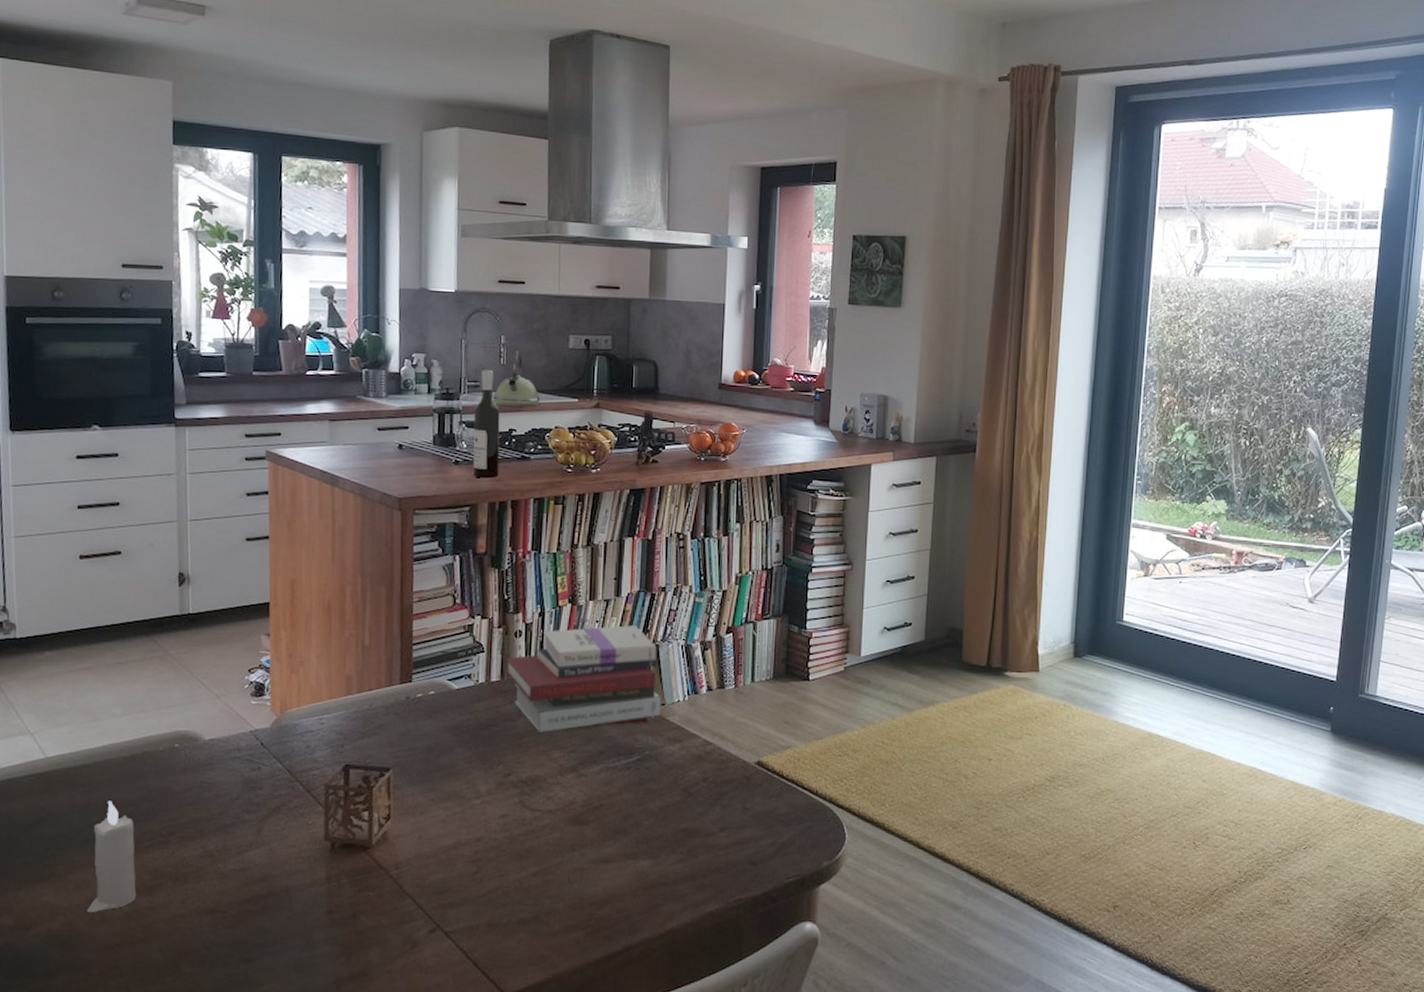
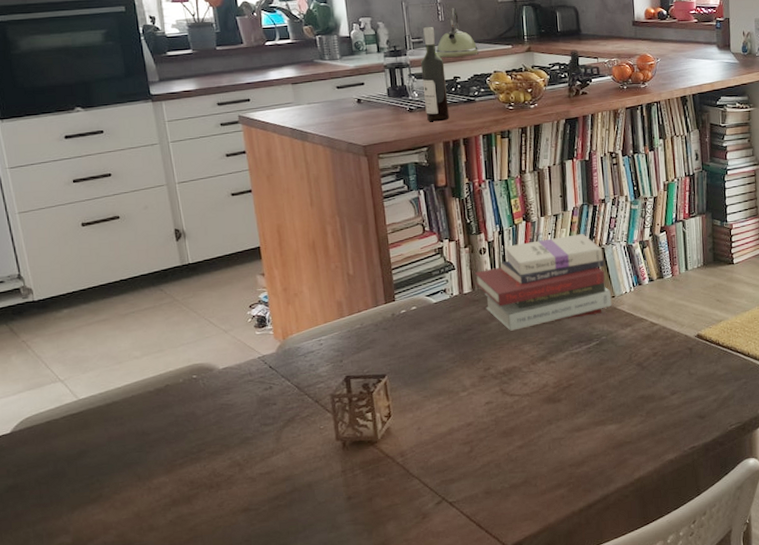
candle: present [86,801,137,912] -> none [131,429,178,524]

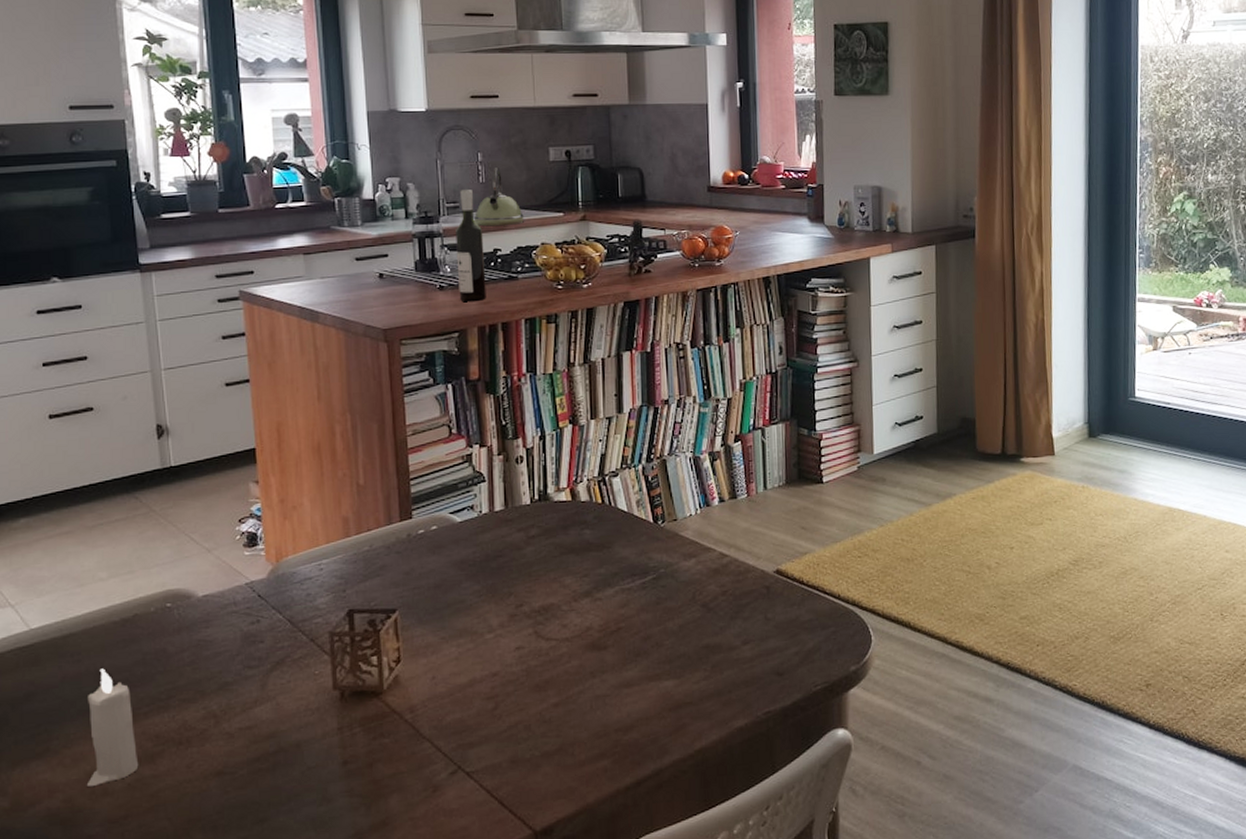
candle: none [131,429,178,524] -> present [86,668,139,786]
books: present [474,234,612,331] -> none [508,442,673,559]

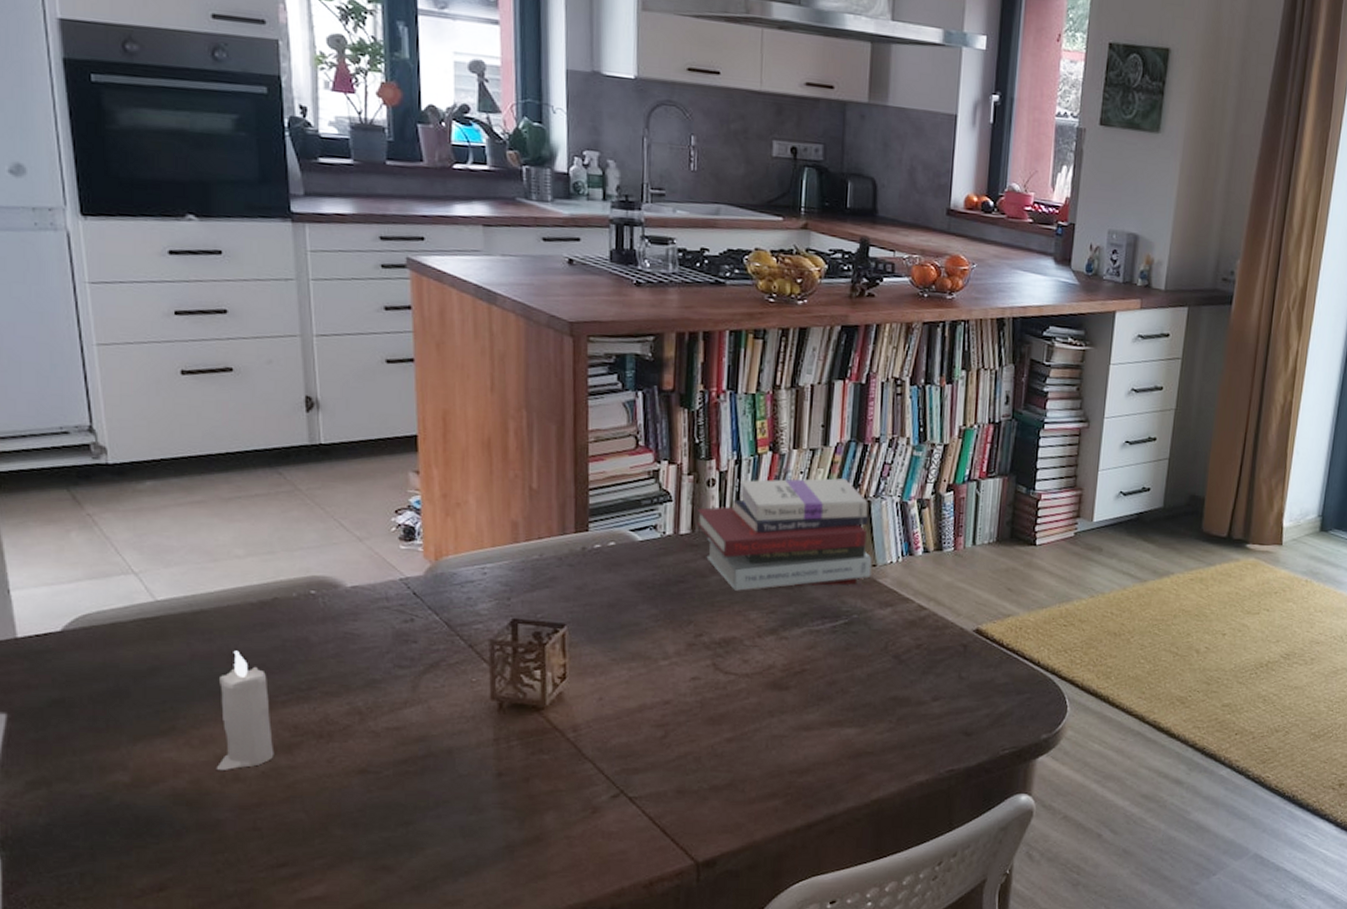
bottle: present [456,190,486,303] -> none [657,176,690,305]
kettle: present [475,168,525,227] -> none [682,155,739,225]
books: none [508,442,673,559] -> present [696,478,872,591]

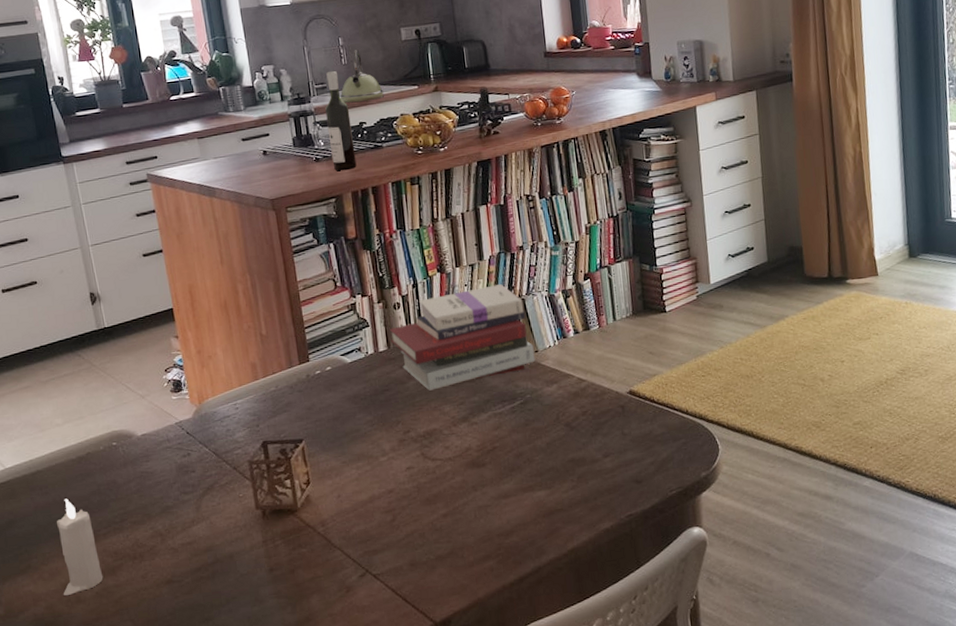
bottle: none [657,176,690,305] -> present [325,71,357,172]
kettle: none [682,155,739,225] -> present [341,50,385,104]

